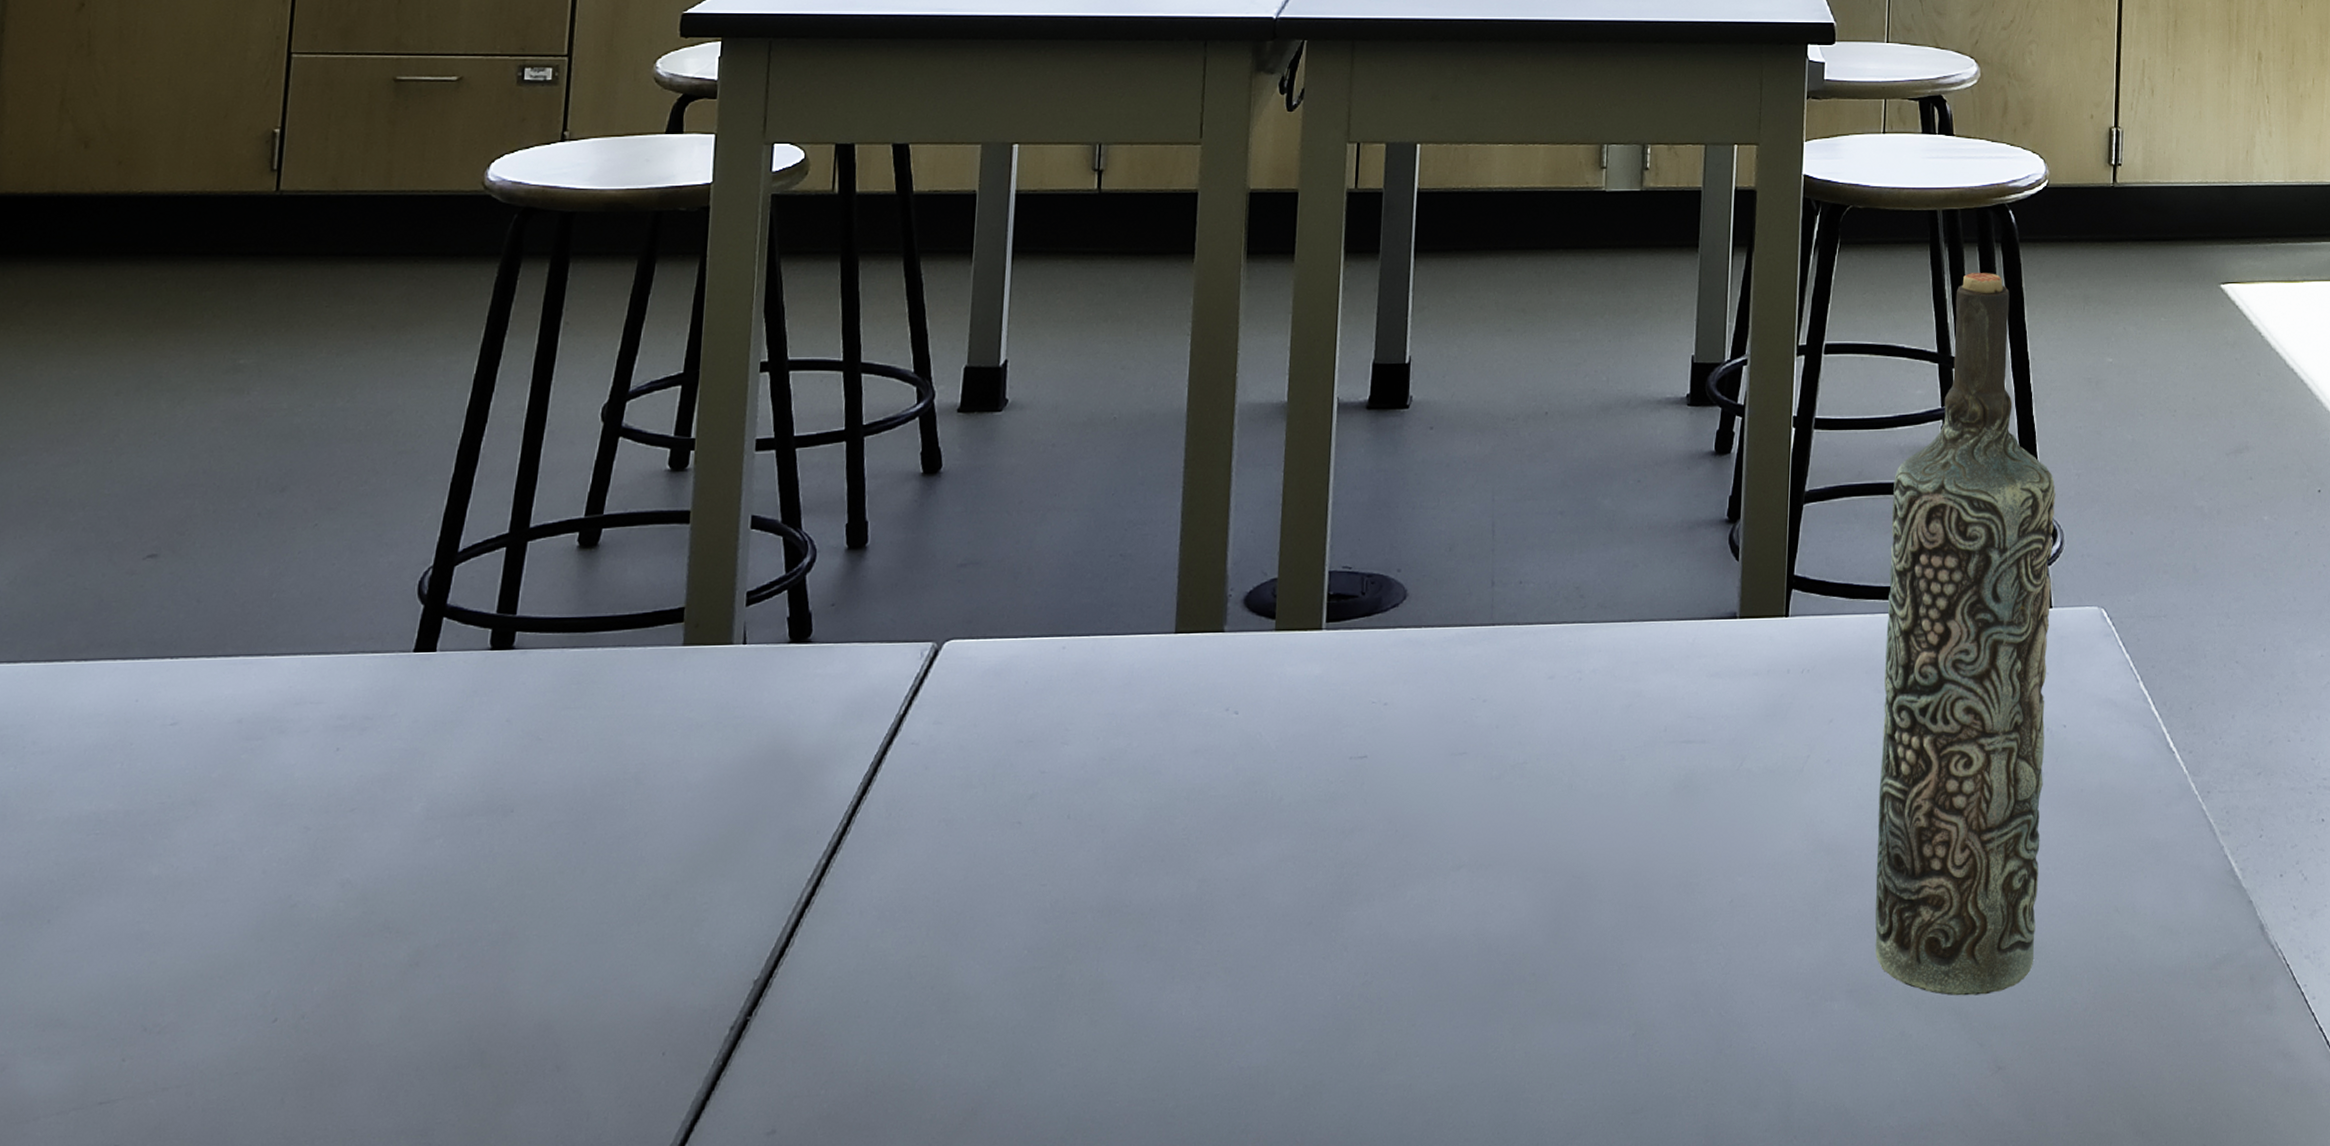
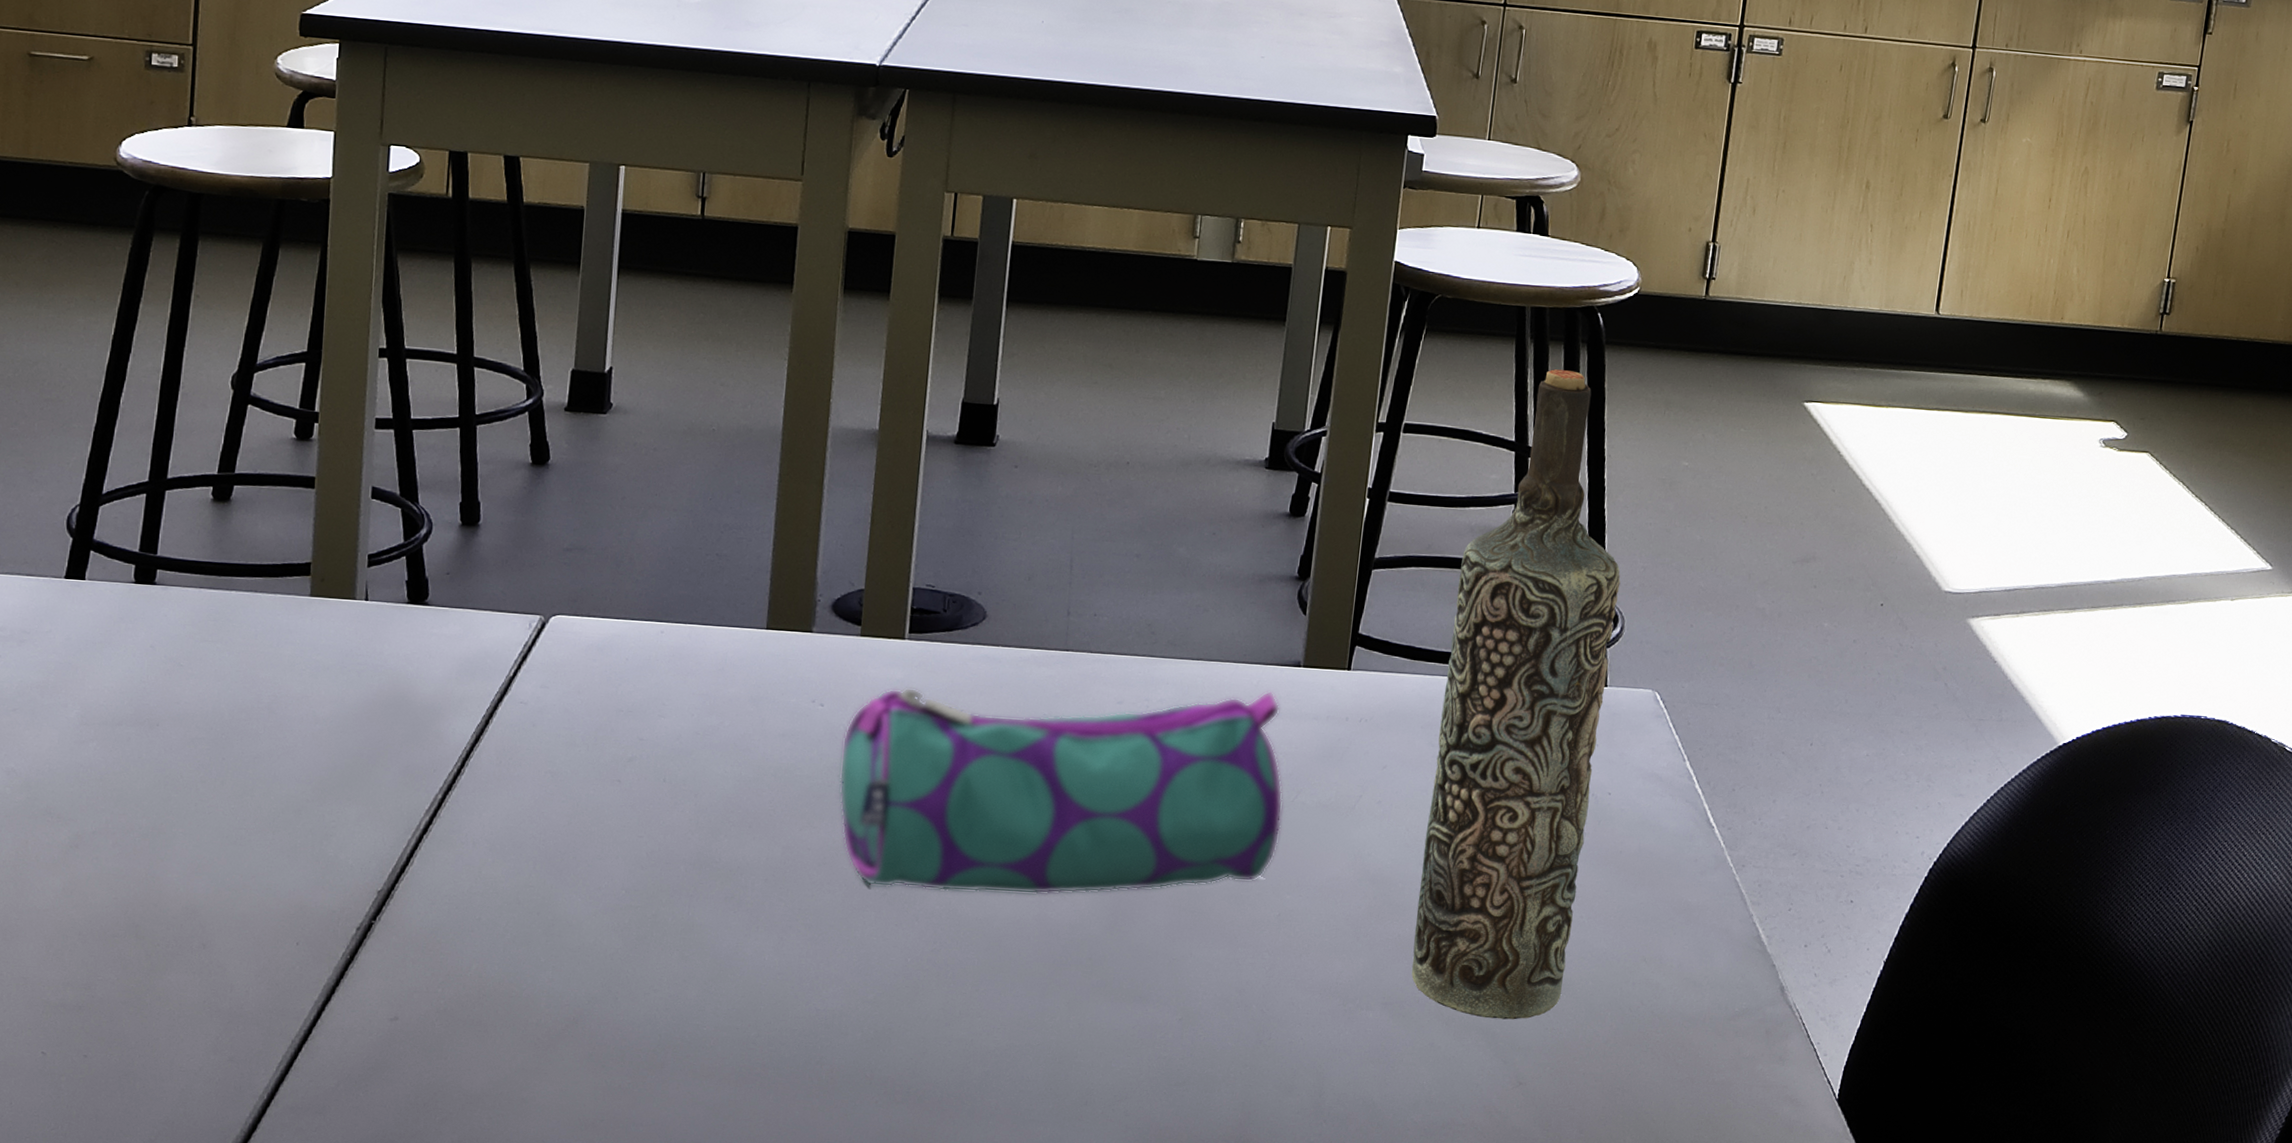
pencil case: none [1257,649,1729,916] -> present [839,687,1283,895]

